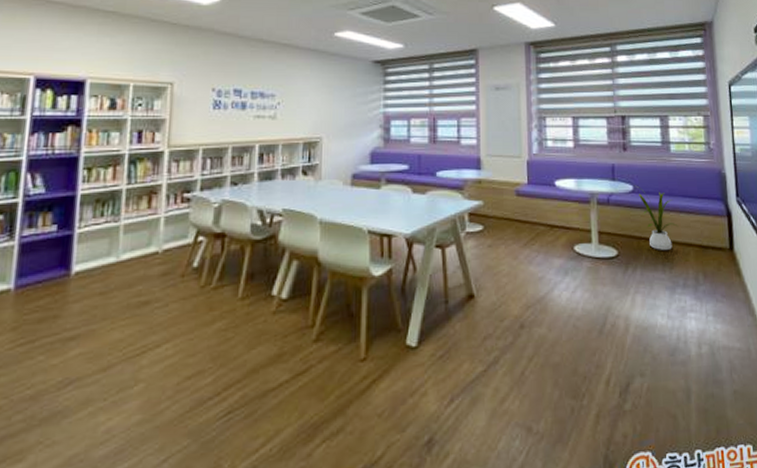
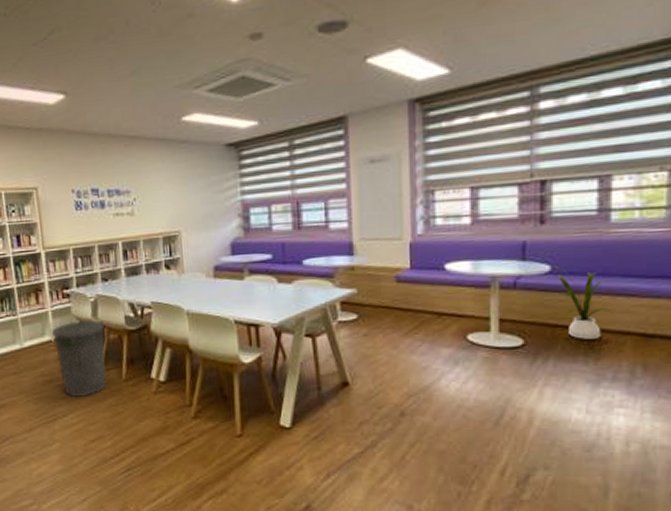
trash can: none [159,227,227,322] -> present [51,319,107,398]

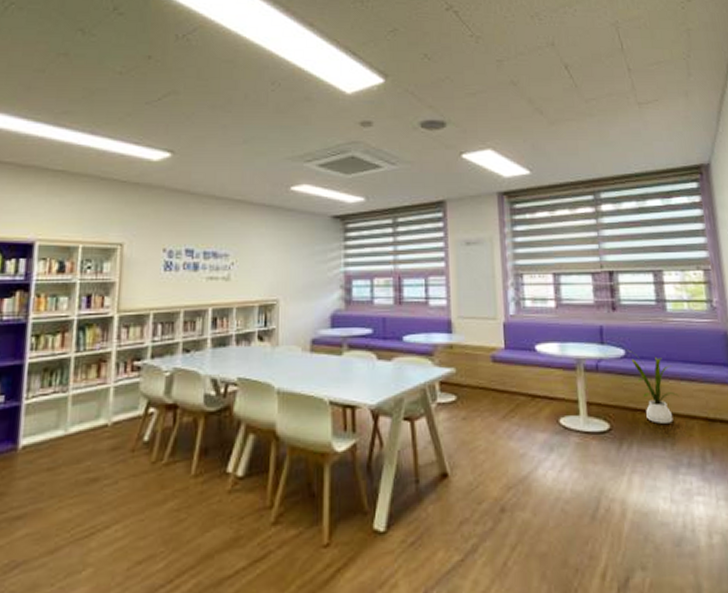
trash can: present [51,319,107,398] -> none [108,397,179,501]

